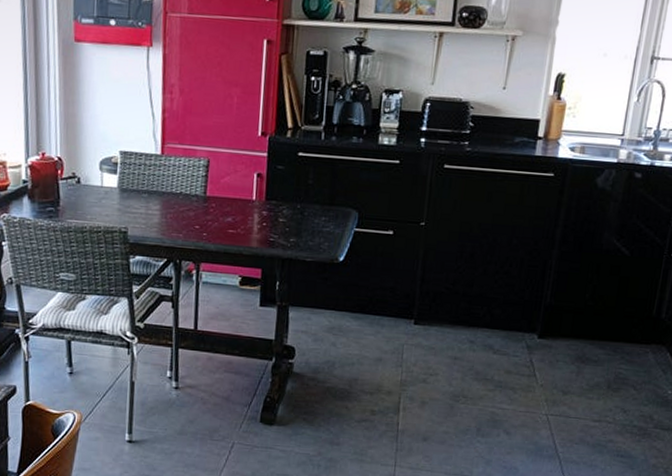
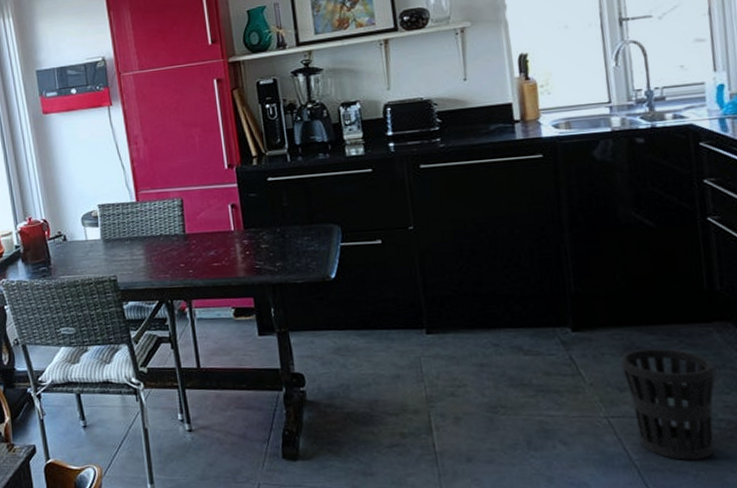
wastebasket: none [567,360,643,457] -> present [620,348,716,460]

